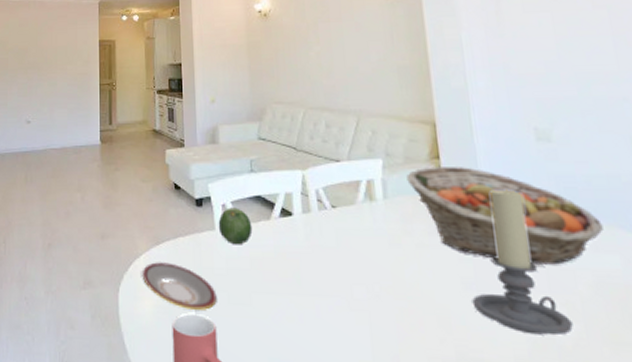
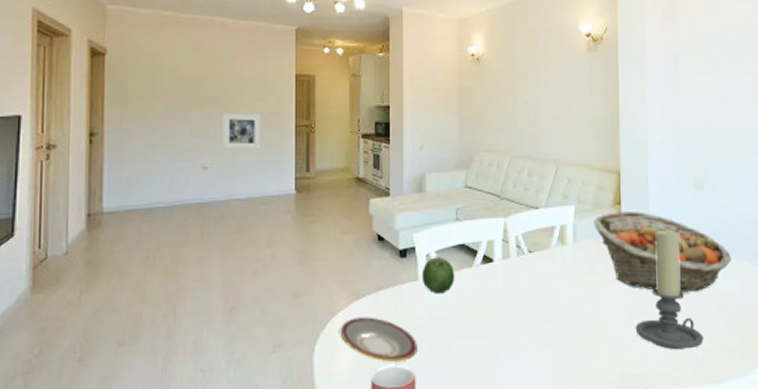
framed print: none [42,75,72,106] -> present [223,112,262,149]

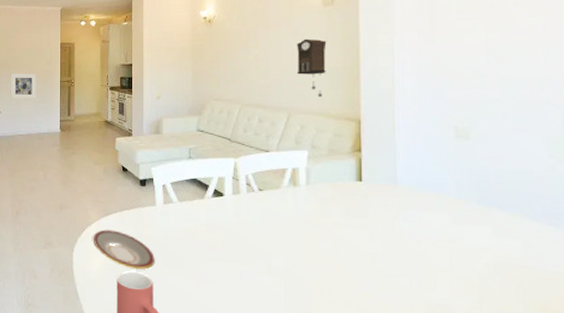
fruit: present [421,257,455,294] -> none [158,188,188,219]
pendulum clock: none [564,85,591,148] -> present [296,38,327,97]
fruit basket: present [593,211,731,292] -> none [329,158,509,246]
candle holder: present [635,230,704,350] -> none [378,180,468,305]

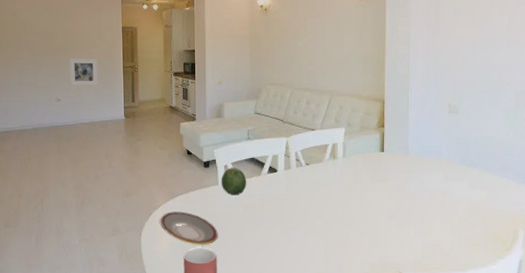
fruit: none [158,188,188,219] -> present [221,167,247,196]
pendulum clock: present [296,38,327,97] -> none [337,29,361,81]

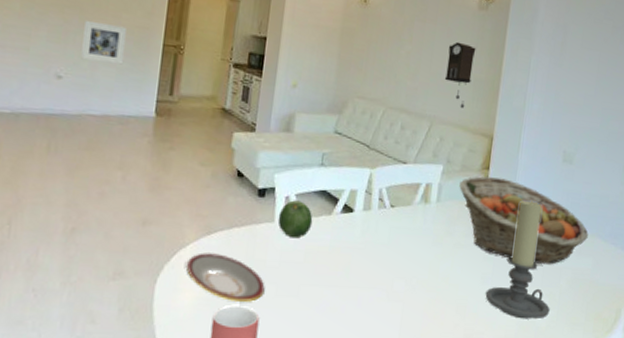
pendulum clock: none [337,29,361,81] -> present [444,41,476,108]
fruit basket: none [360,133,480,198] -> present [459,176,589,264]
candle holder: none [393,148,452,244] -> present [485,200,550,320]

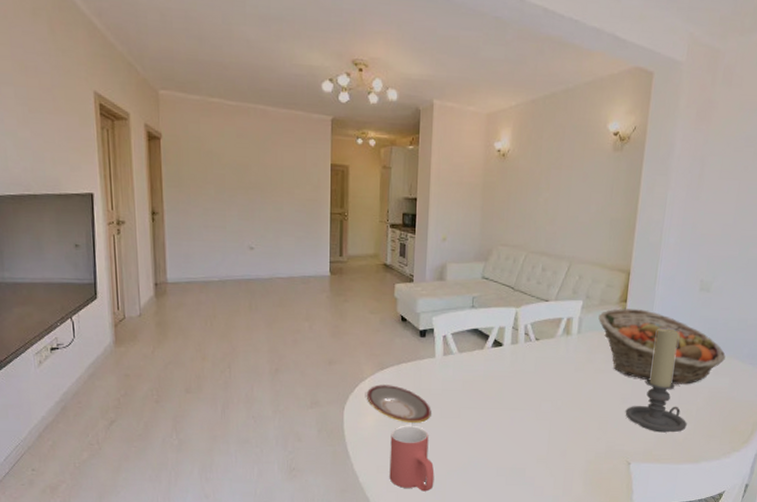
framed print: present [81,19,126,65] -> none [266,198,300,234]
fruit: present [278,200,313,238] -> none [438,338,468,370]
pendulum clock: present [444,41,476,108] -> none [581,185,612,247]

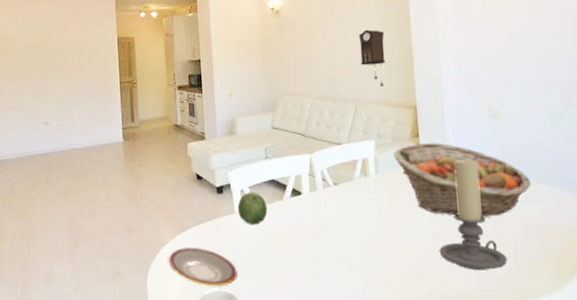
fruit: none [438,338,468,370] -> present [237,192,268,225]
pendulum clock: none [581,185,612,247] -> present [359,29,385,87]

